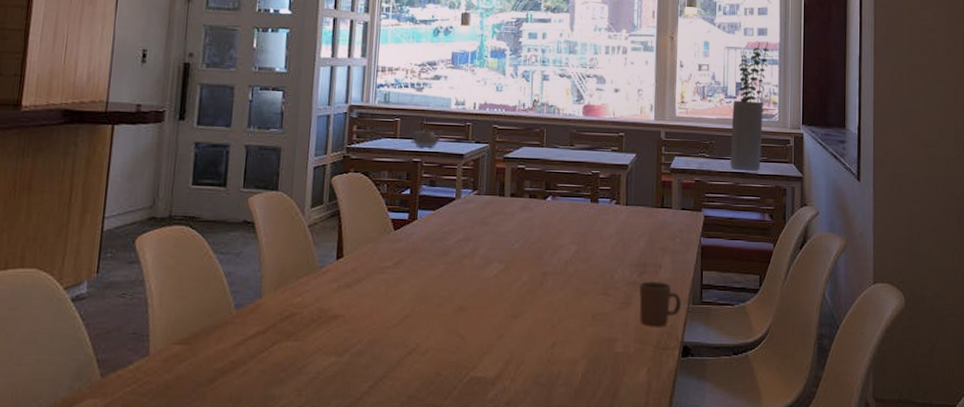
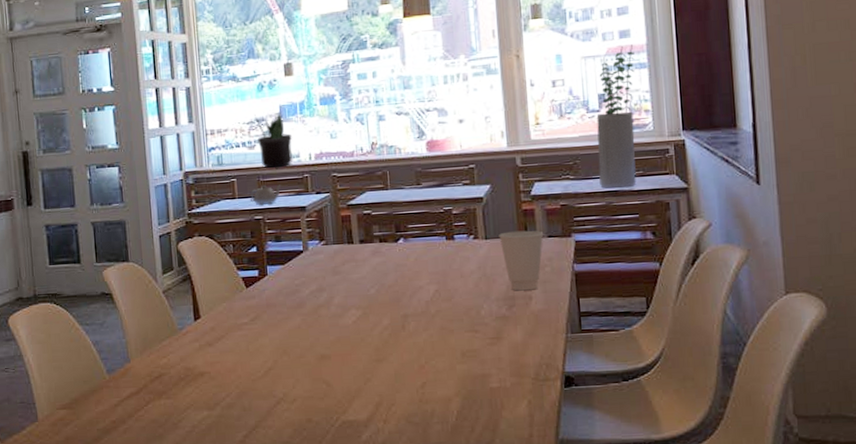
planter: none [426,58,460,112] -> present [254,111,292,168]
cup: none [638,200,678,259] -> present [499,230,544,291]
mug: present [638,280,682,327] -> none [509,313,559,359]

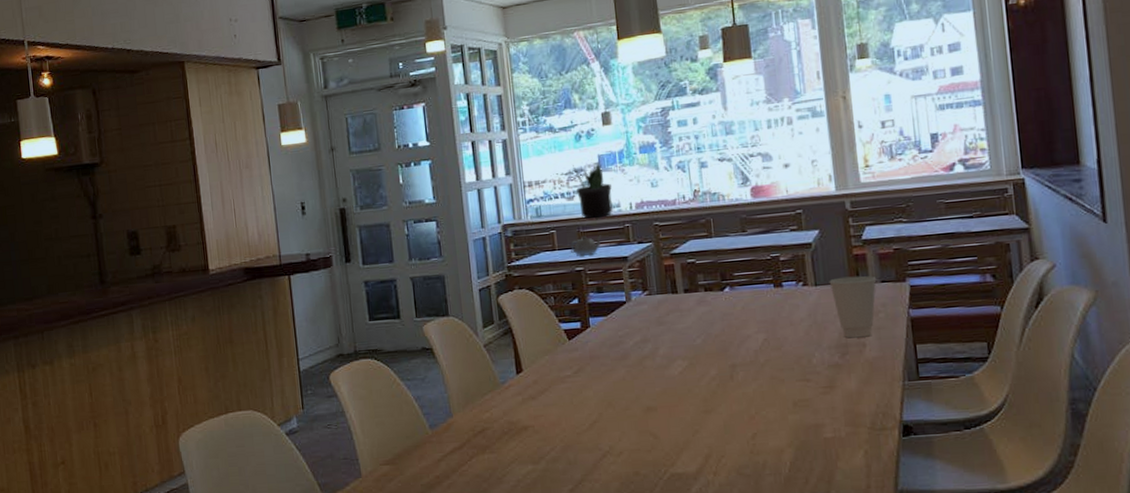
vase: present [596,44,637,189] -> none [929,81,974,231]

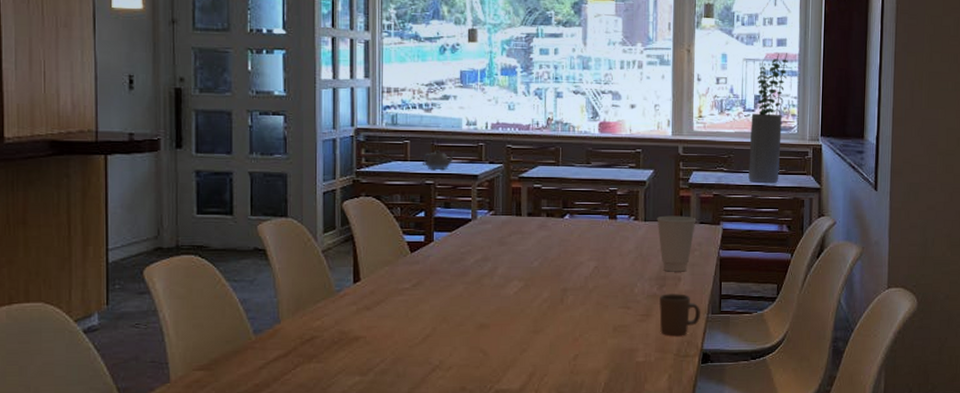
planter: present [573,161,613,218] -> none [434,77,470,133]
mug: none [842,360,896,408] -> present [658,292,701,337]
vase: none [929,81,974,231] -> present [748,53,788,184]

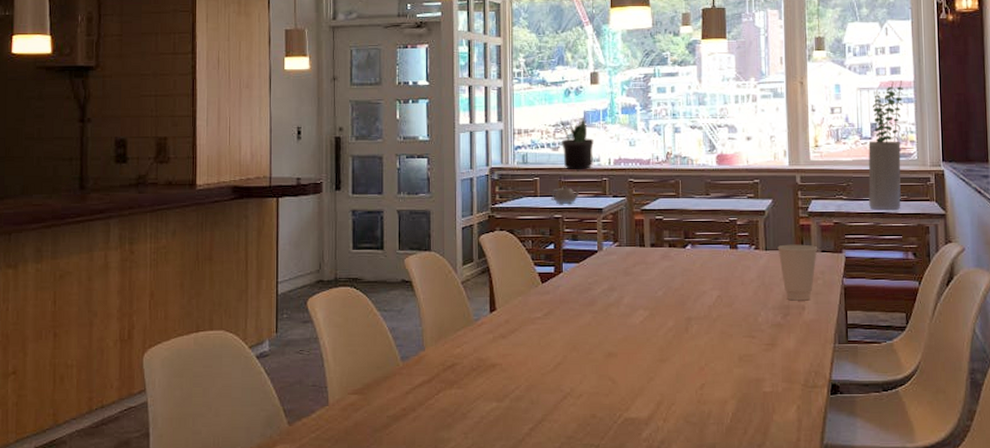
planter: none [434,77,470,133] -> present [560,117,594,169]
mug: present [658,292,701,337] -> none [783,321,828,367]

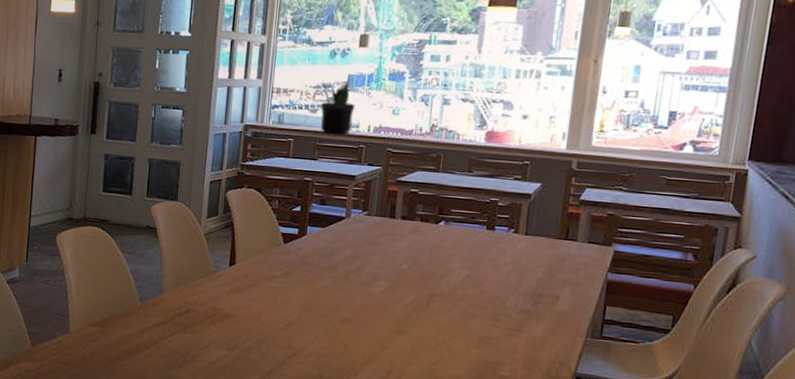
teapot: present [550,185,581,205] -> none [302,148,336,169]
cup: present [777,244,818,301] -> none [539,231,585,291]
vase: present [868,80,903,211] -> none [651,67,716,209]

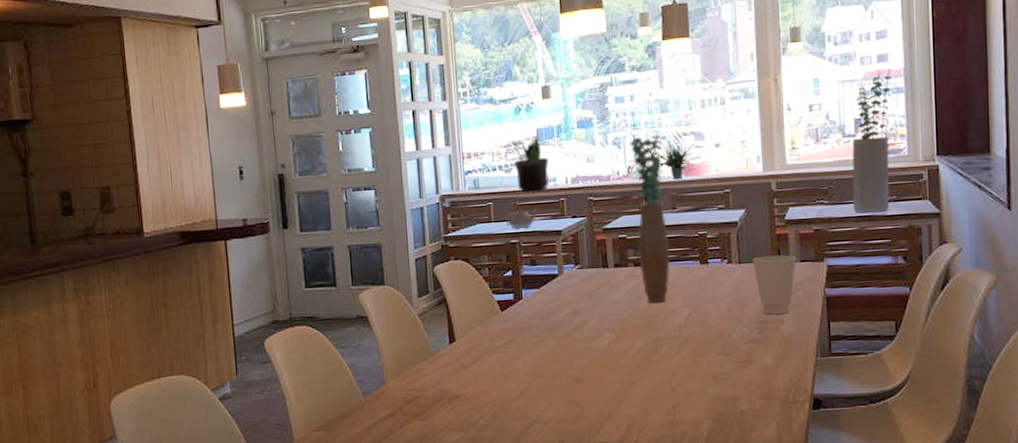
teapot: none [302,148,336,169] -> present [505,208,537,230]
vase: none [426,90,470,260] -> present [629,131,671,303]
potted plant: none [456,102,507,144] -> present [650,139,701,179]
cup: none [539,231,585,291] -> present [752,255,797,315]
vase: none [651,67,716,209] -> present [852,69,892,214]

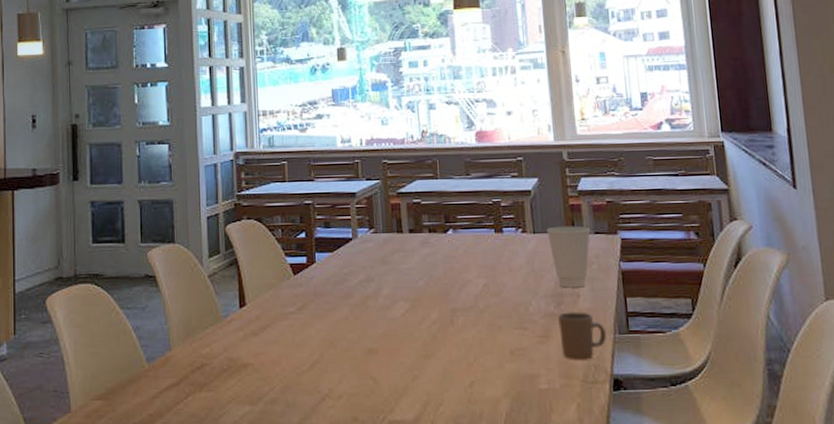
teapot: present [505,208,537,230] -> none [300,168,332,190]
planter: present [511,135,549,191] -> none [307,95,344,152]
vase: present [629,131,671,303] -> none [422,96,465,272]
potted plant: present [650,139,701,179] -> none [443,105,494,145]
mug: none [760,336,809,382] -> present [557,311,607,360]
vase: present [852,69,892,214] -> none [639,46,679,188]

